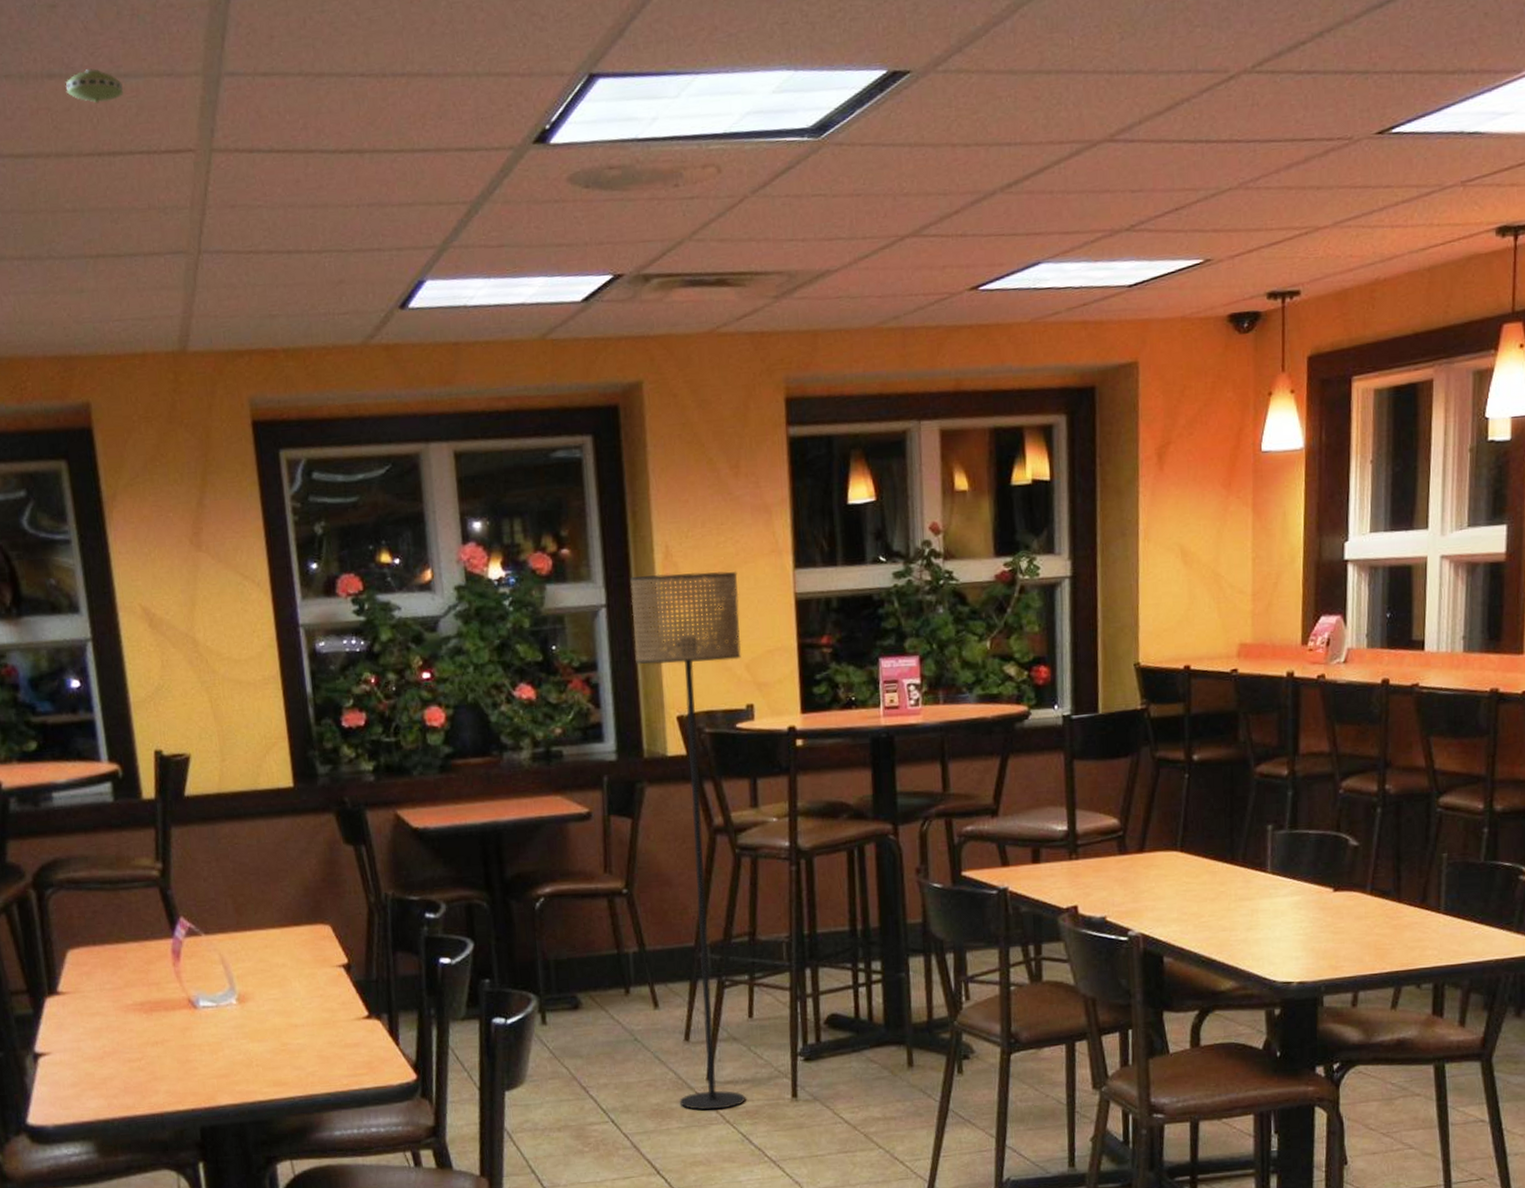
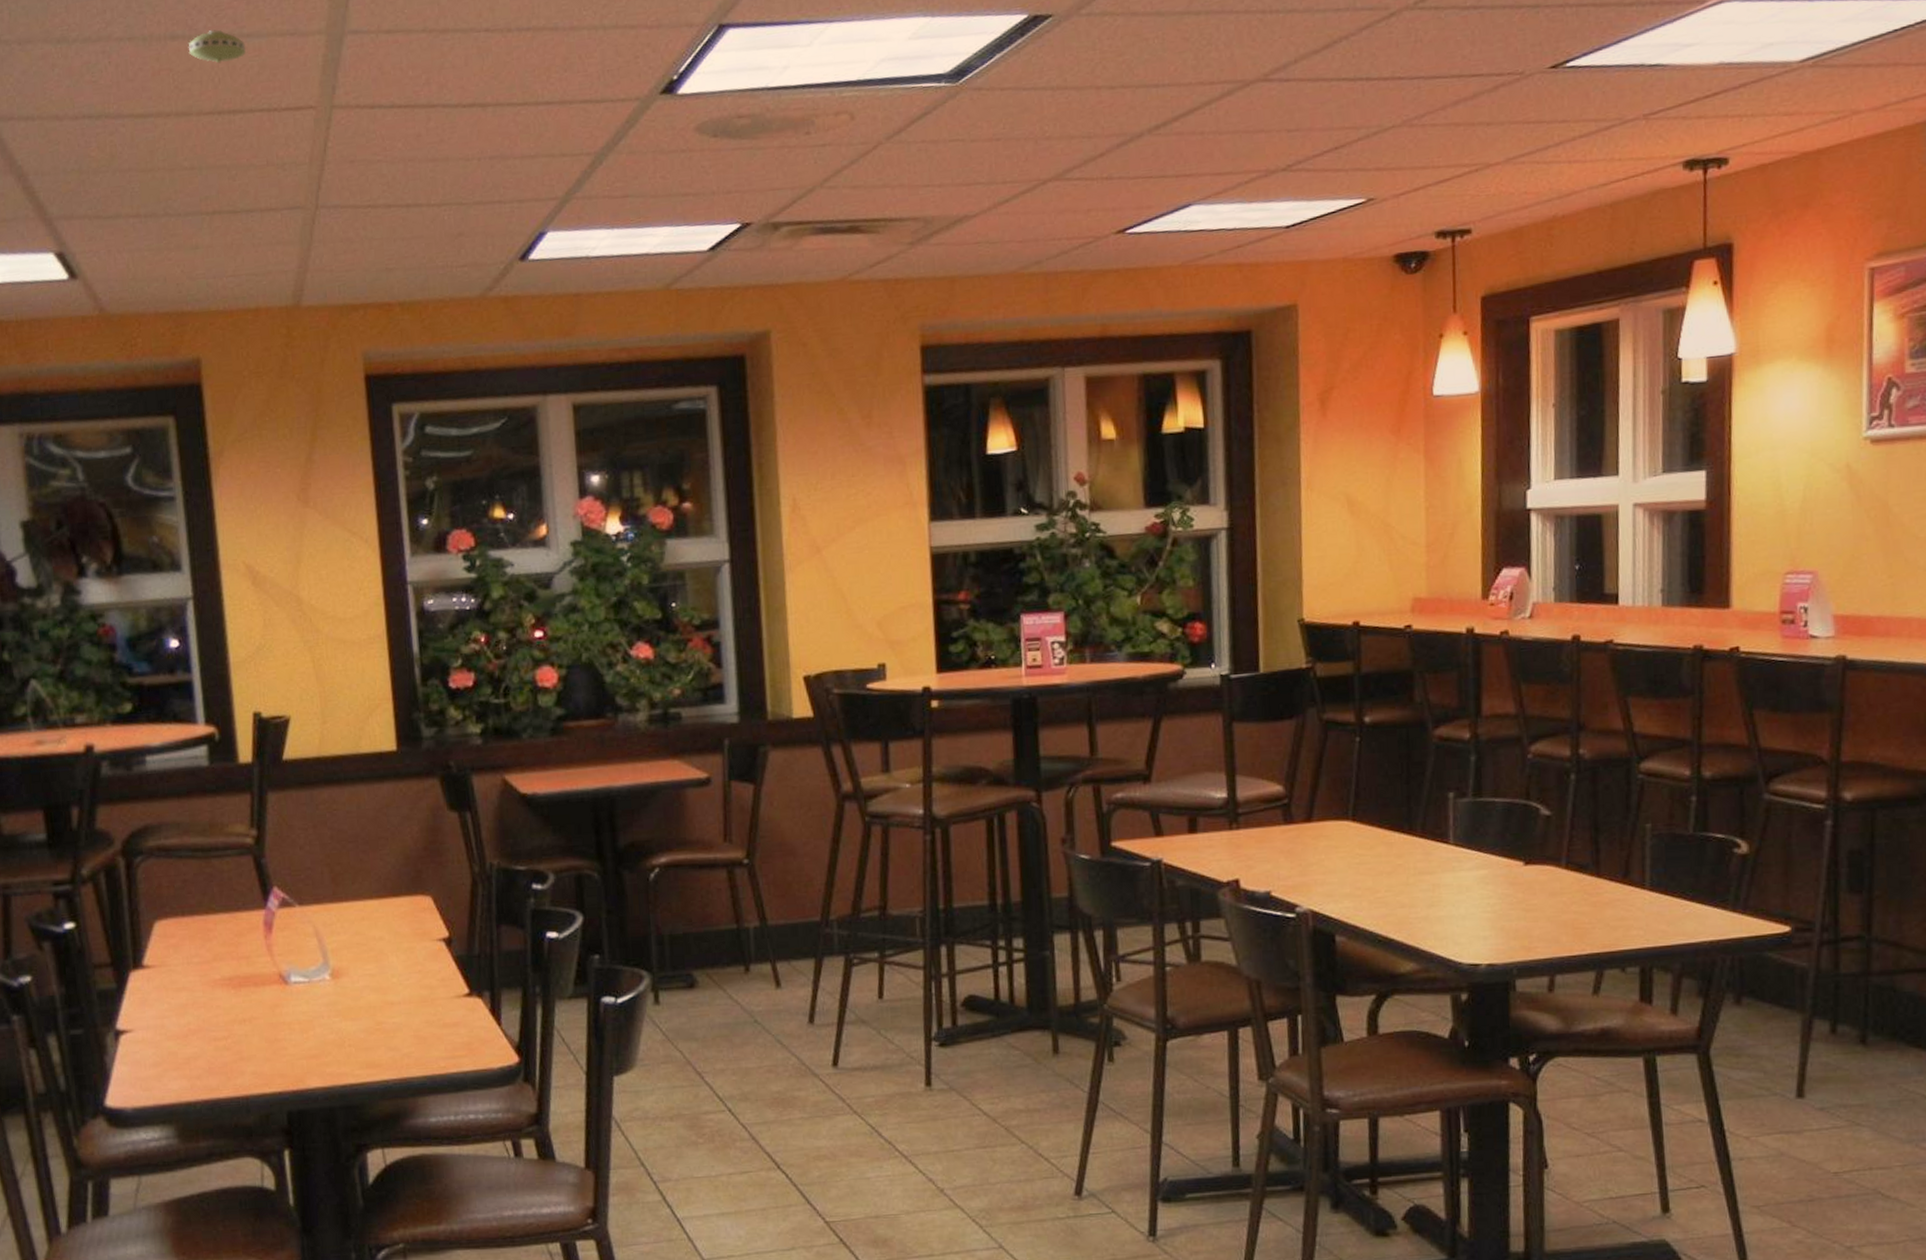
floor lamp: present [630,570,746,1110] -> none [755,524,875,1099]

